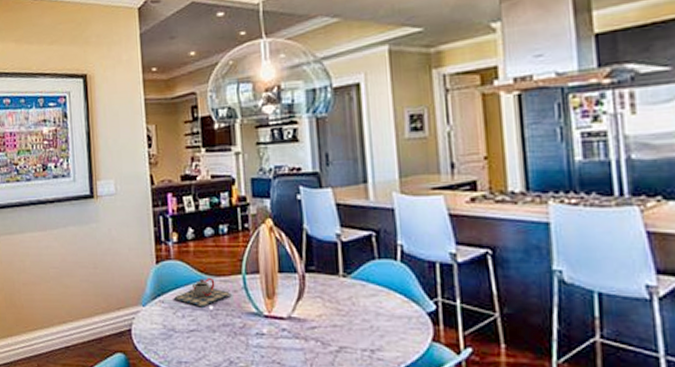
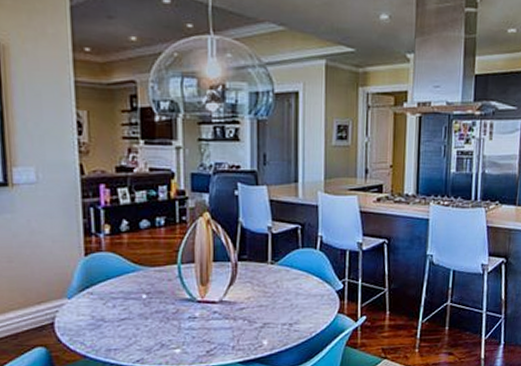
teapot: present [173,278,232,309] -> none [103,269,166,298]

